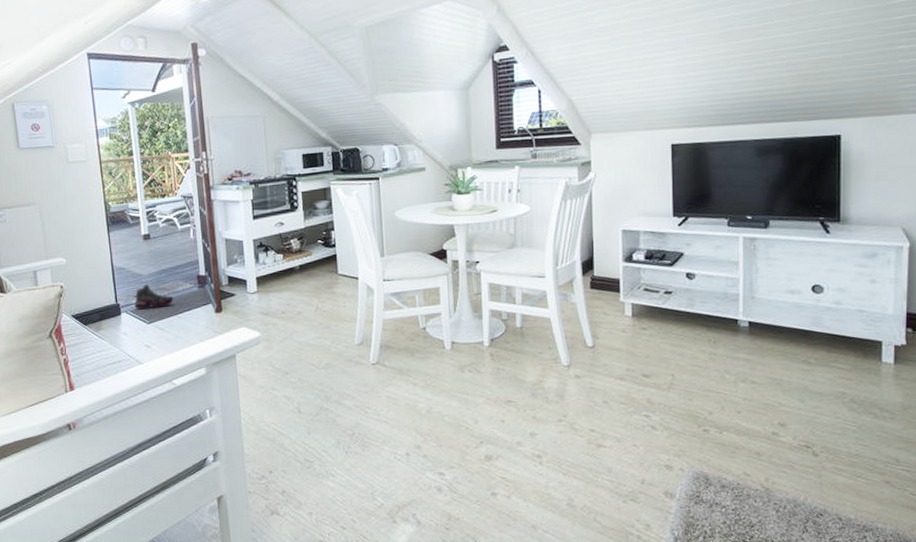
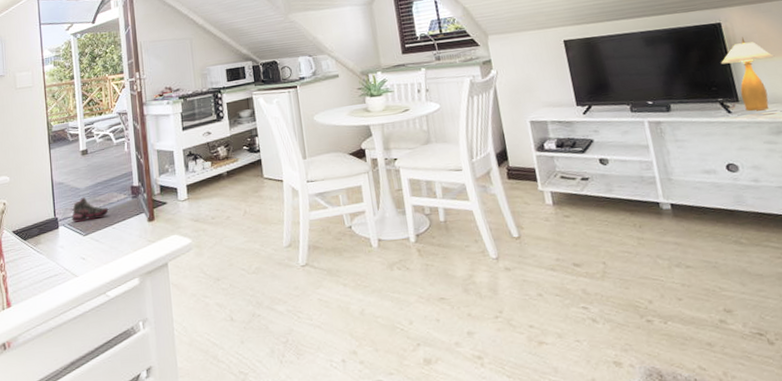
table lamp: none [832,152,888,233] -> present [721,37,775,112]

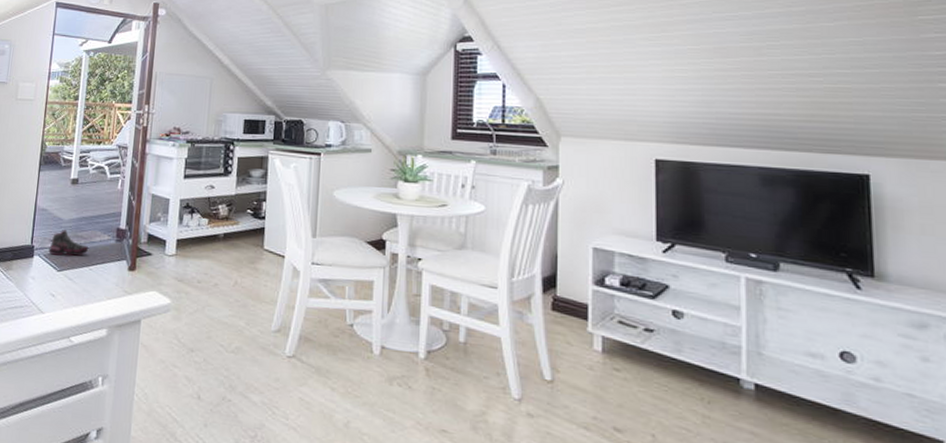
table lamp: present [721,37,775,112] -> none [860,197,937,295]

